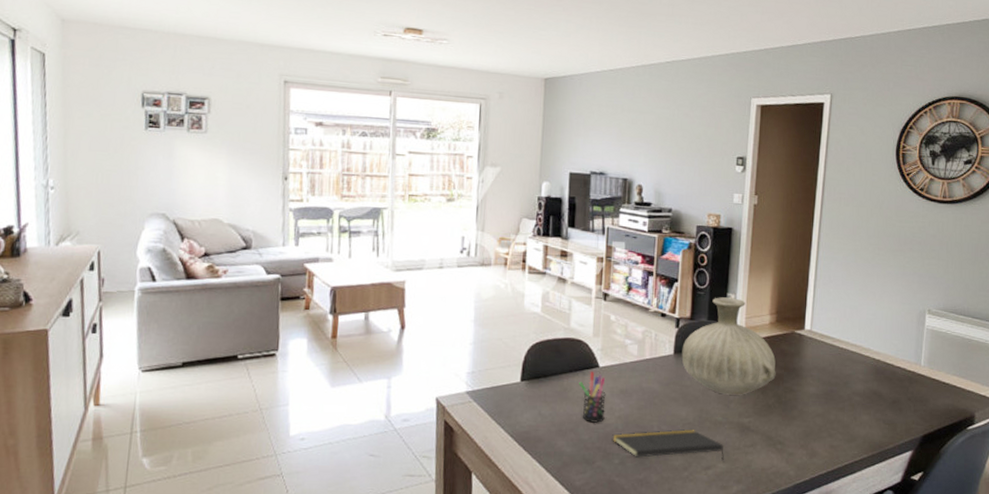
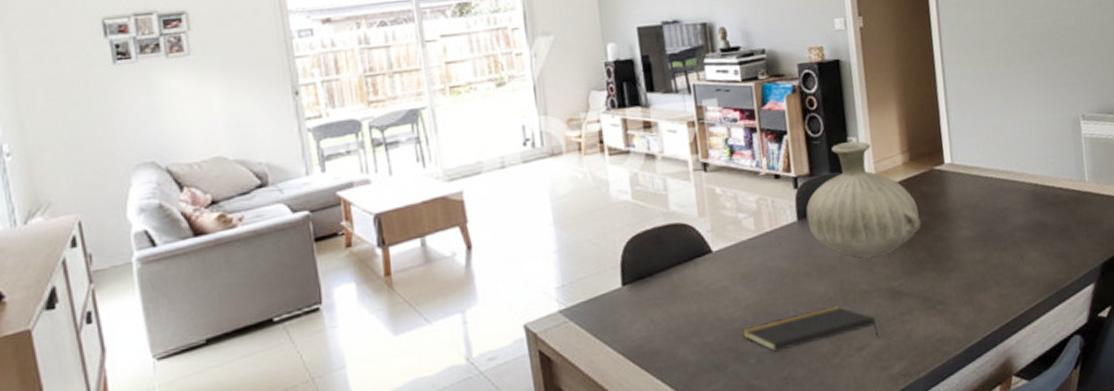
pen holder: present [579,371,606,423] -> none [692,258,730,321]

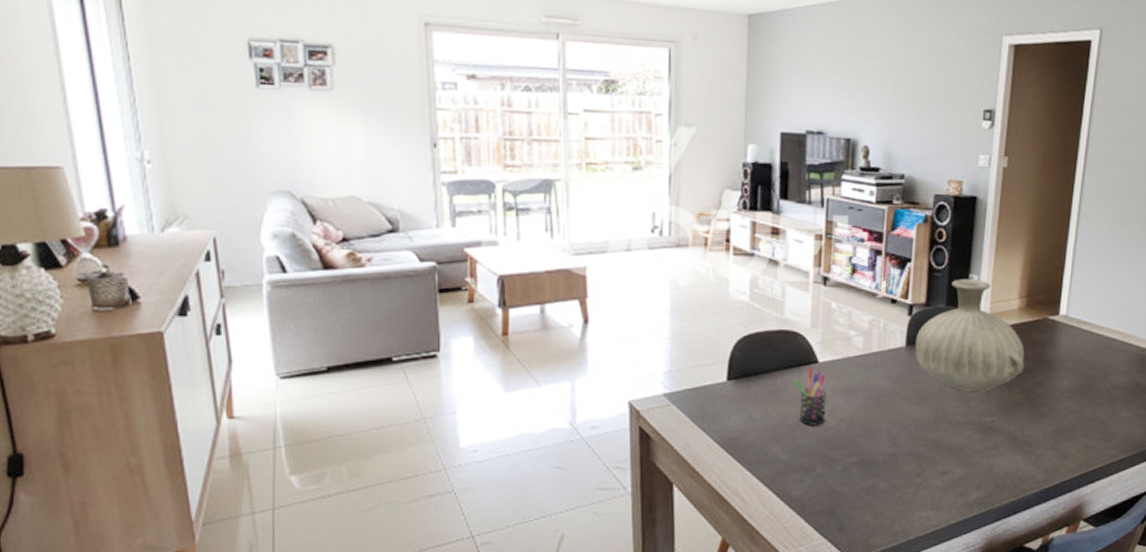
pen holder: none [692,258,730,321] -> present [795,367,827,426]
notepad: present [742,305,879,352] -> none [834,430,963,467]

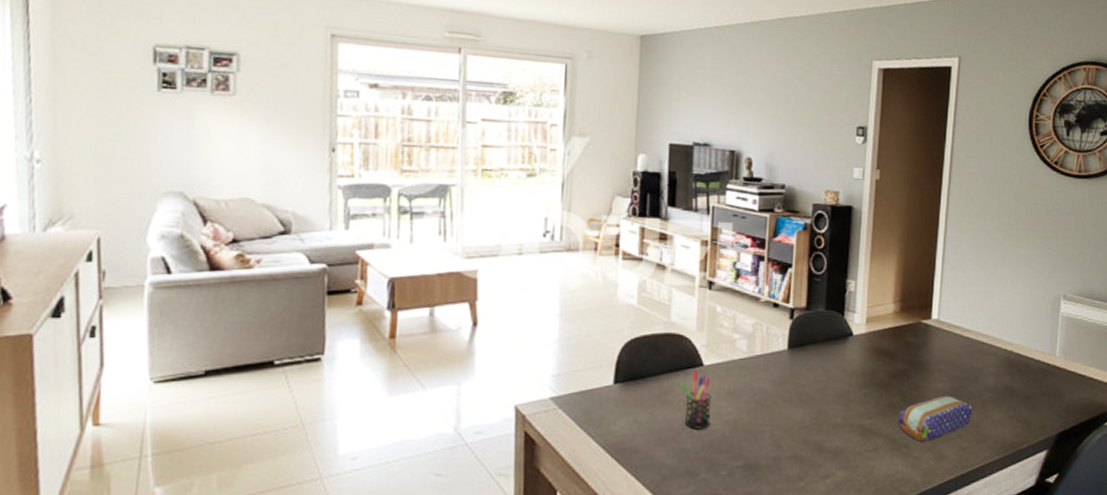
vase: present [915,279,1025,391] -> none [796,284,901,394]
pencil case: none [1020,393,1100,440] -> present [898,395,973,442]

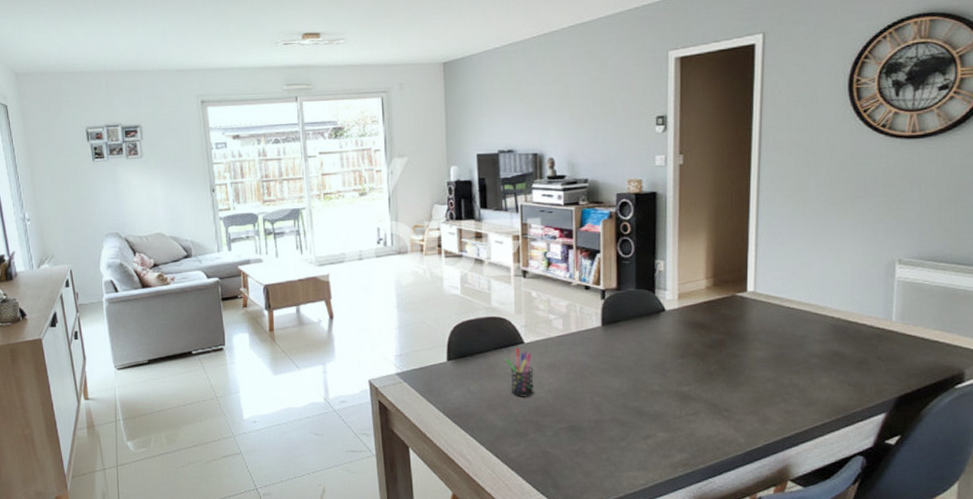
pencil case: present [898,395,973,442] -> none [717,362,798,406]

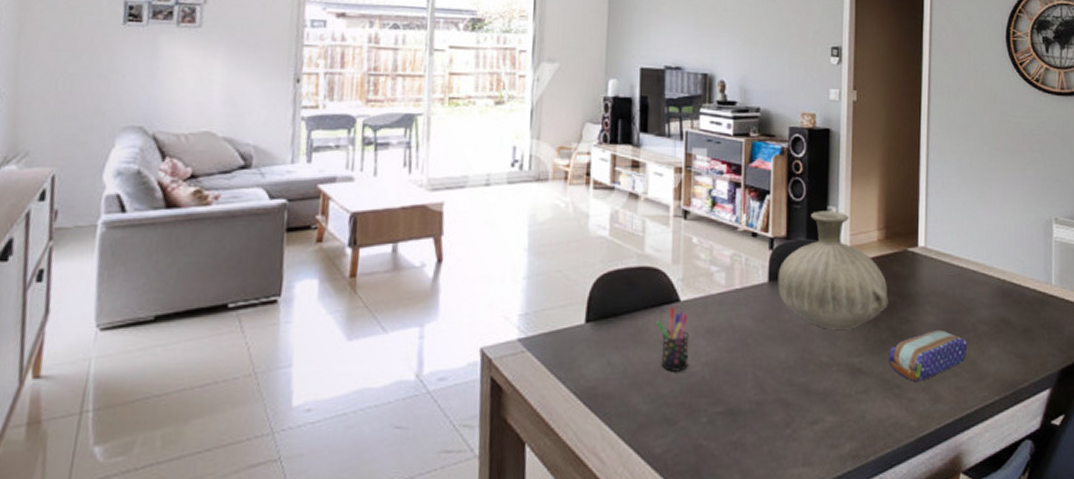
vase: none [610,264,717,364] -> present [778,211,888,329]
pencil case: none [717,362,798,406] -> present [889,329,968,381]

